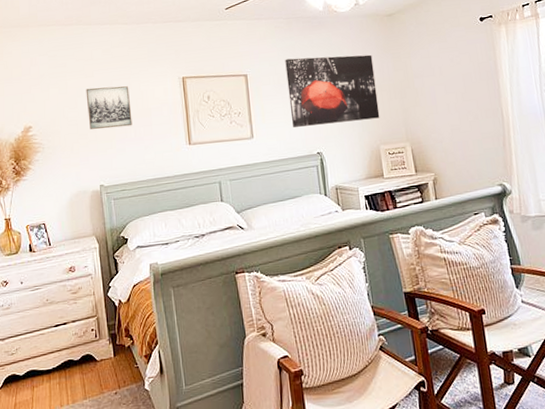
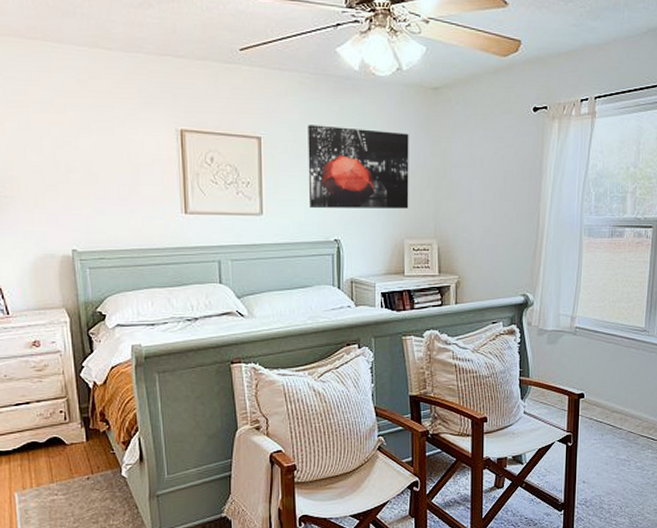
wall art: present [86,86,132,130] -> none [54,127,115,182]

